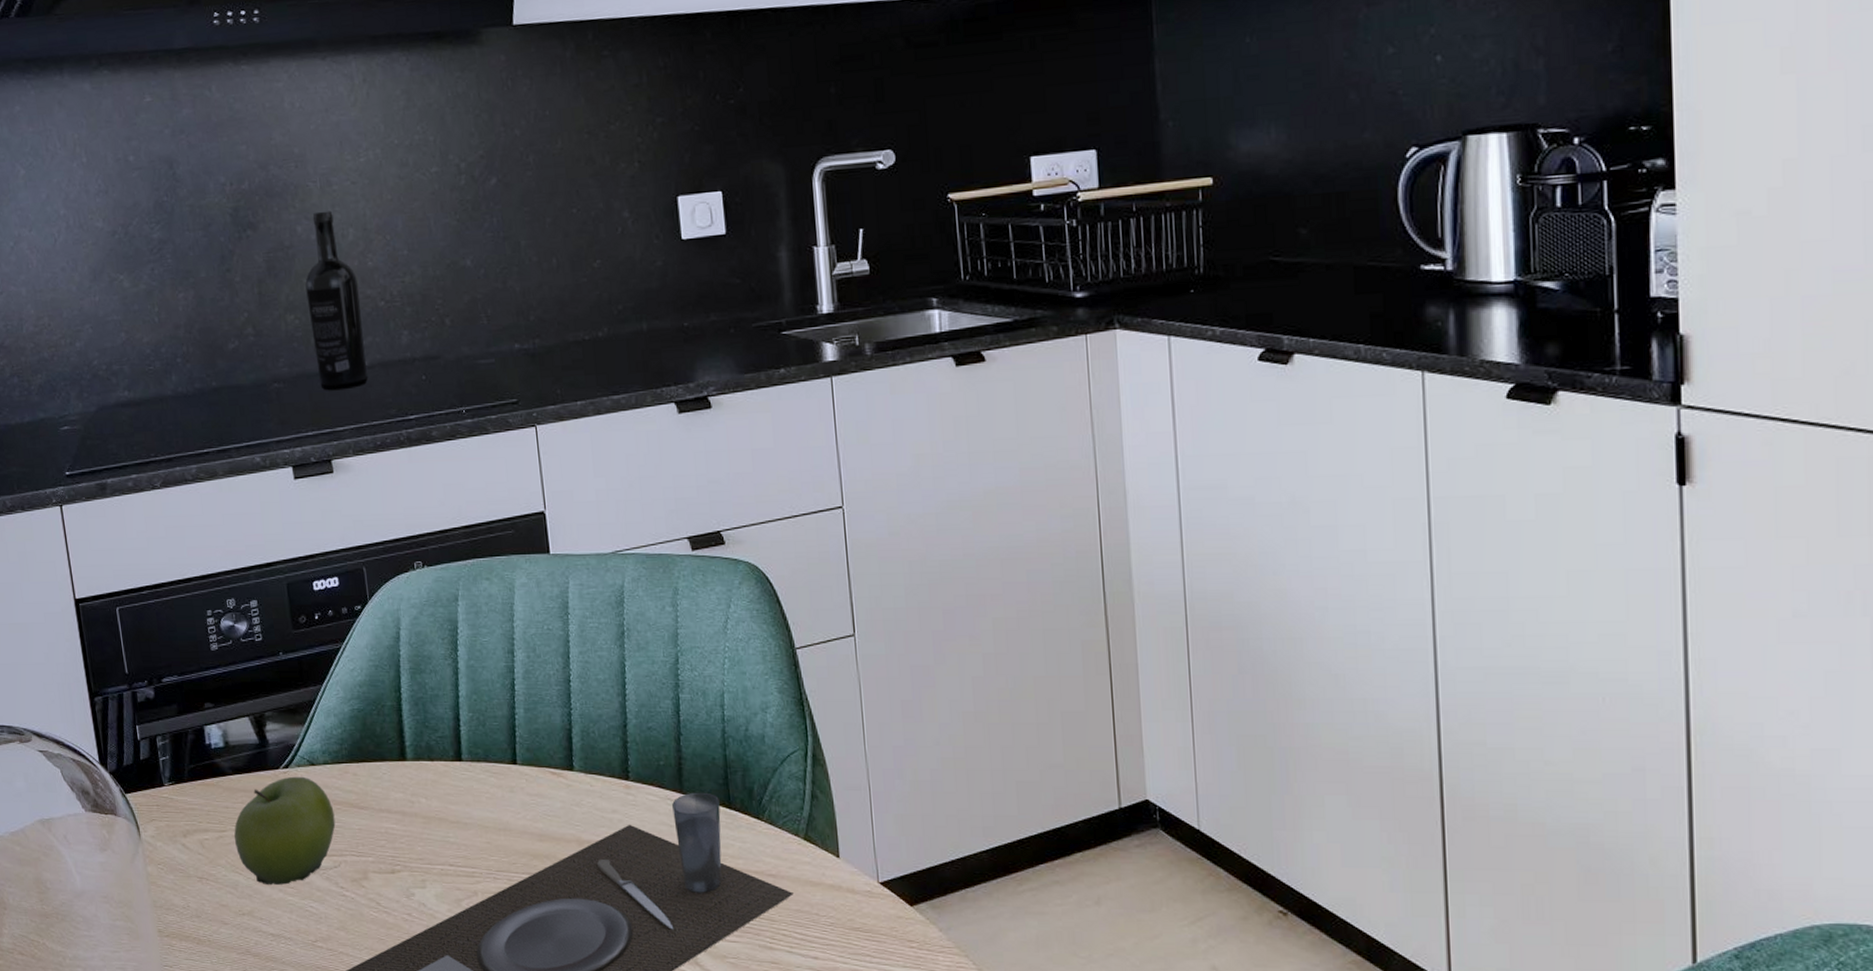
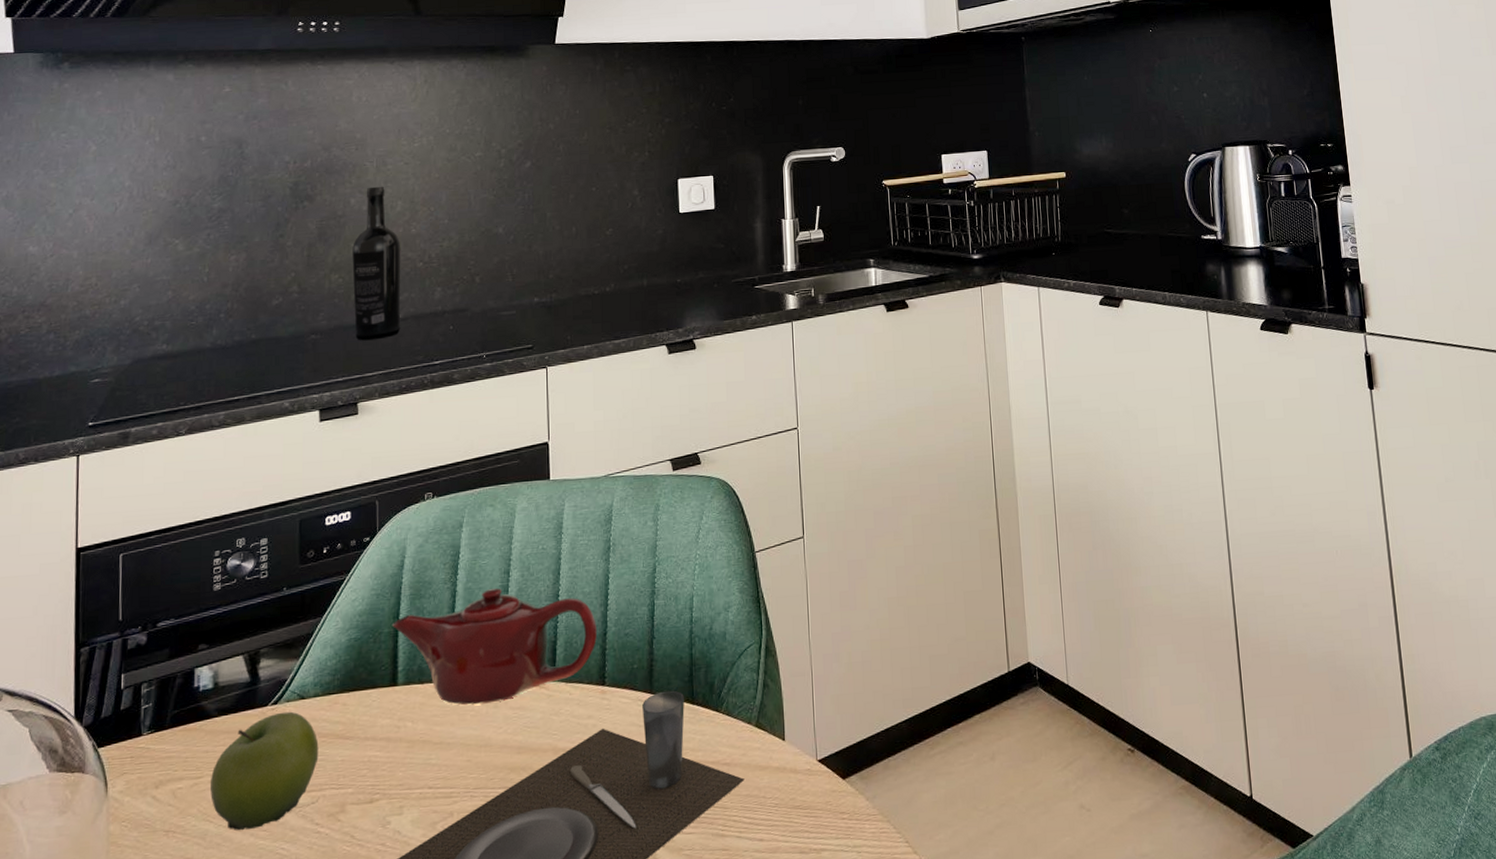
teapot: none [394,667,617,787] -> present [391,587,598,706]

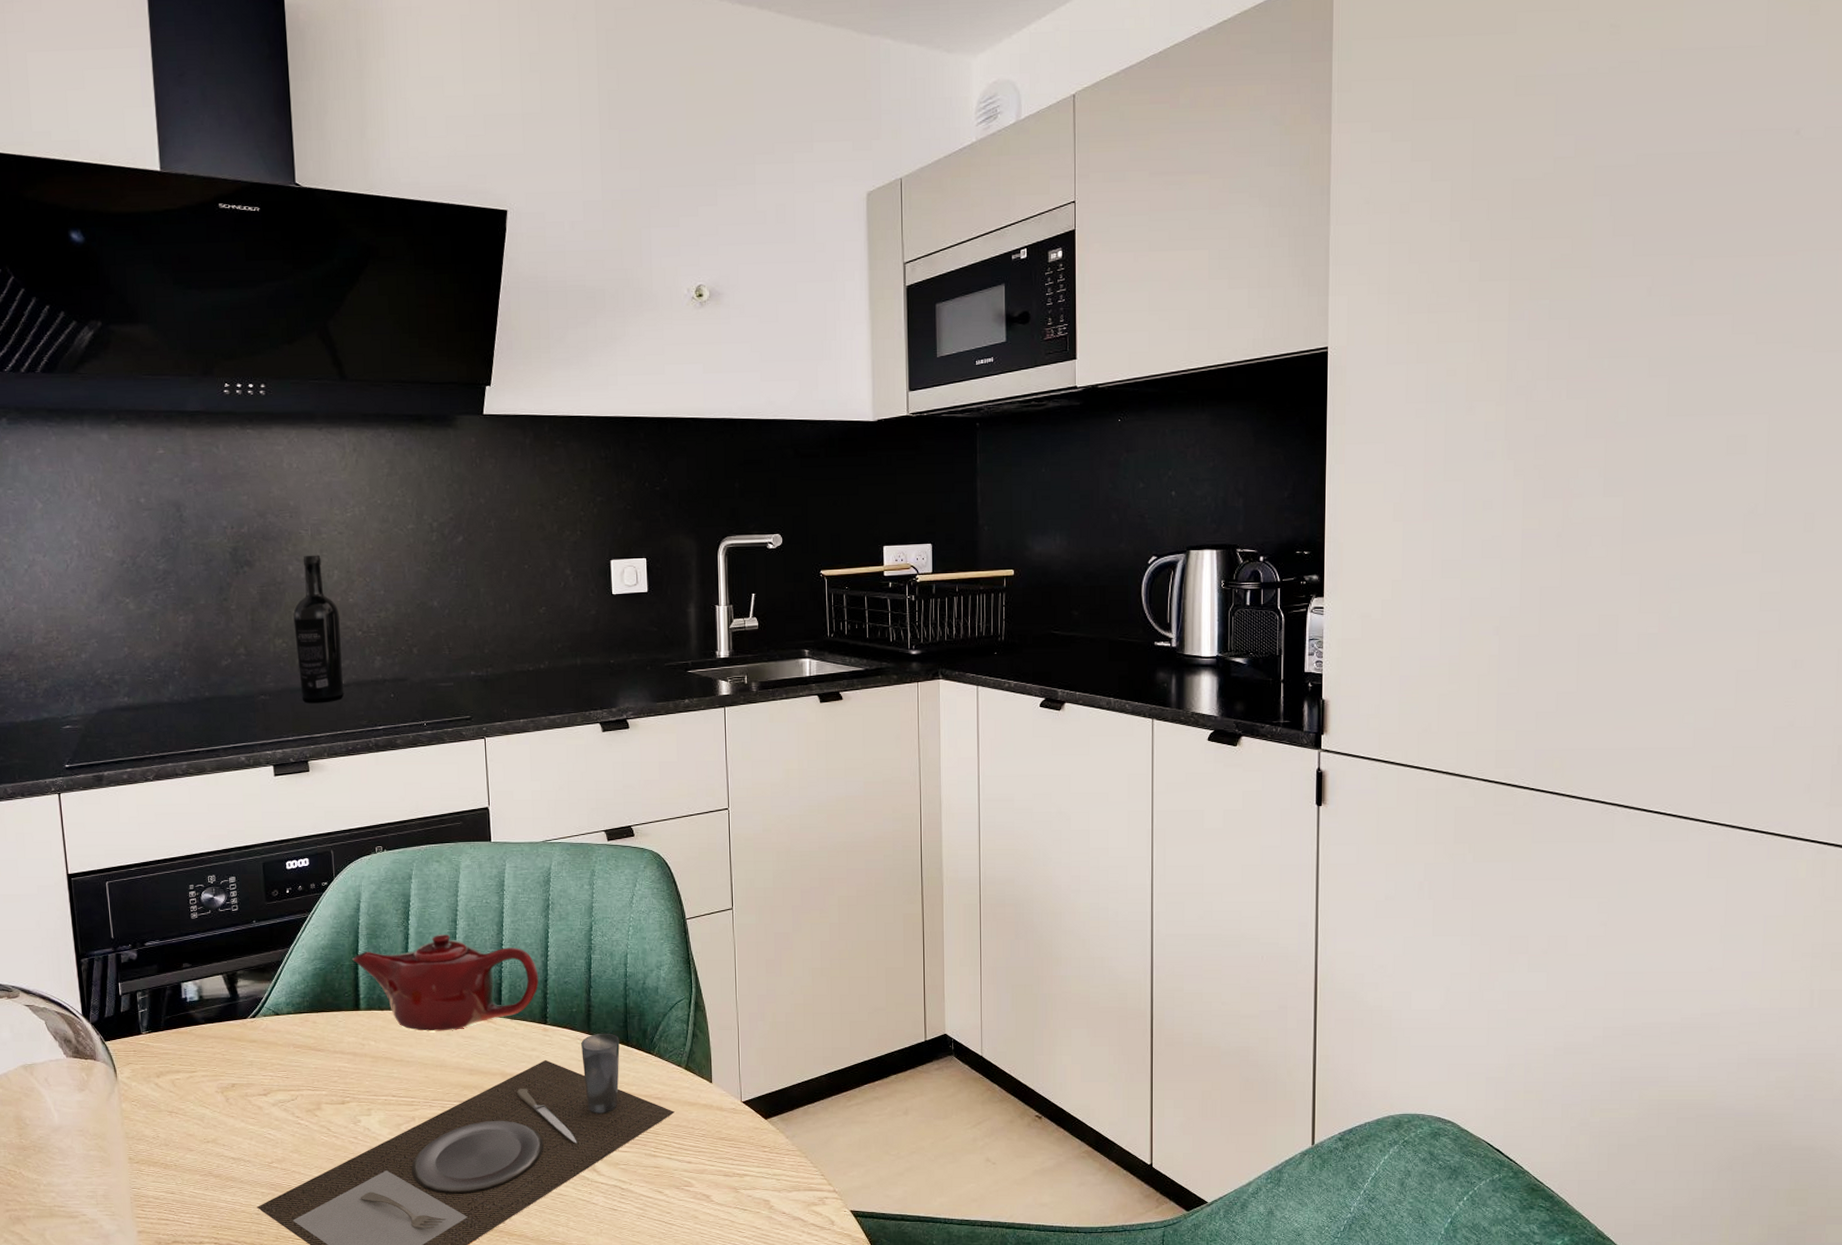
fruit: present [209,711,319,831] -> none [203,1024,295,1117]

